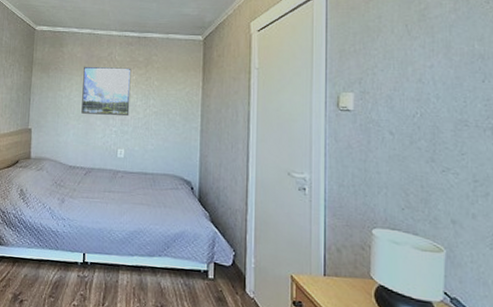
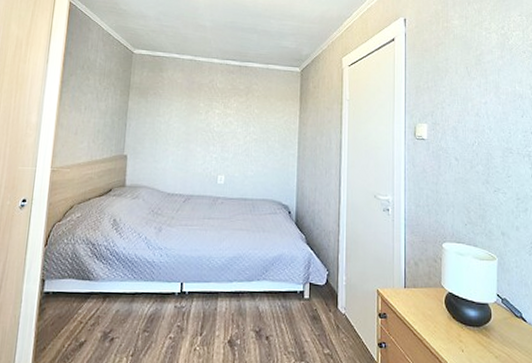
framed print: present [81,66,132,117] -> none [181,92,233,143]

